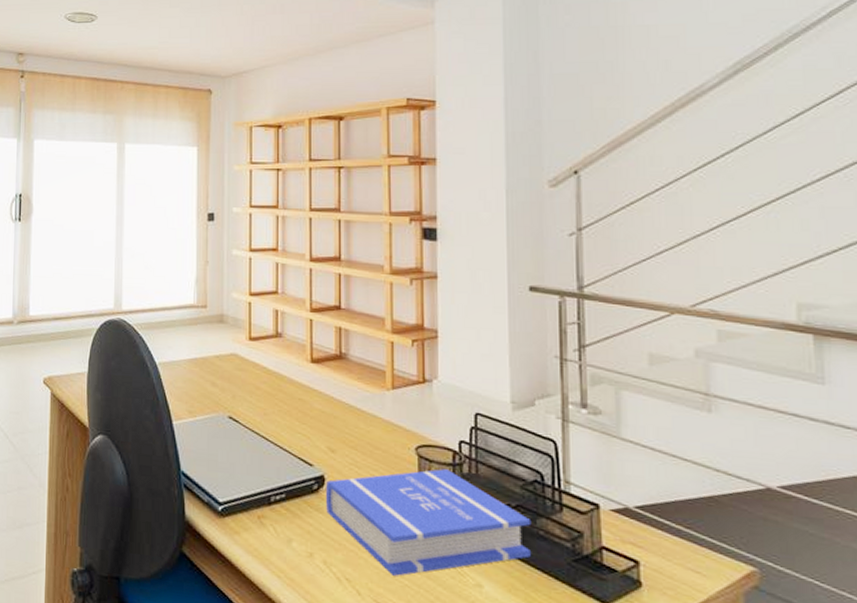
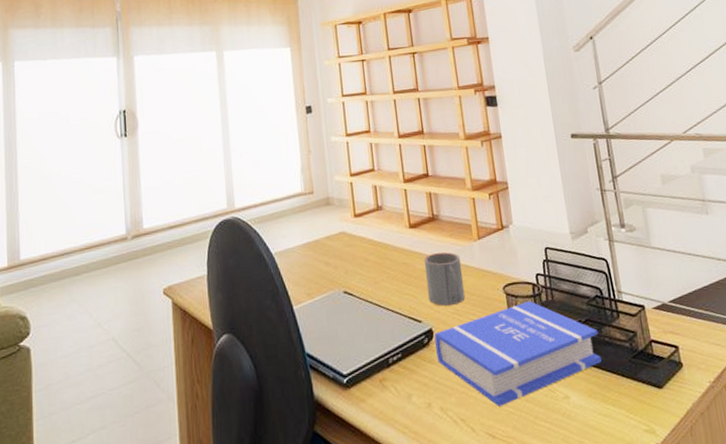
mug: none [323,395,368,456] -> present [423,252,466,306]

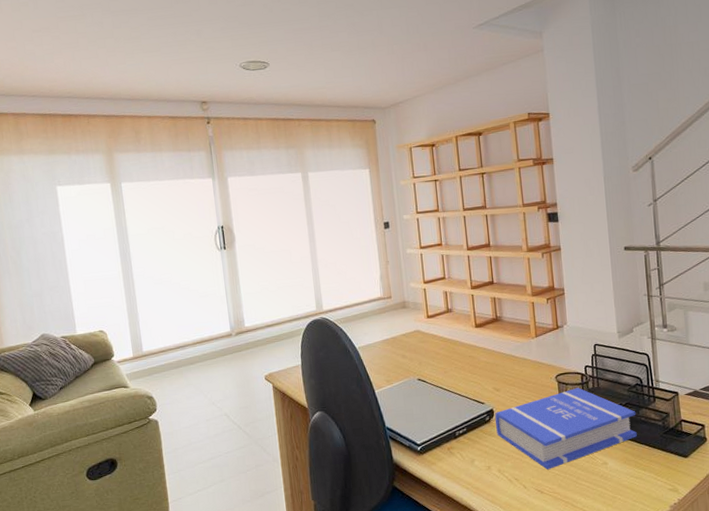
mug: present [423,252,466,306] -> none [487,347,523,391]

